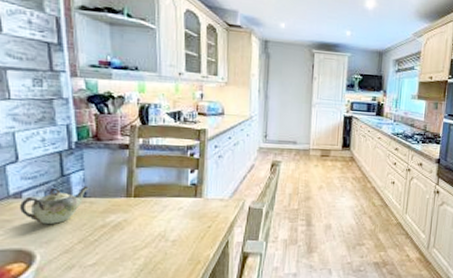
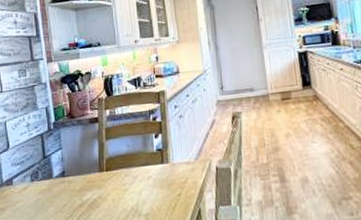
teapot: present [20,186,91,224] -> none [11,165,68,209]

